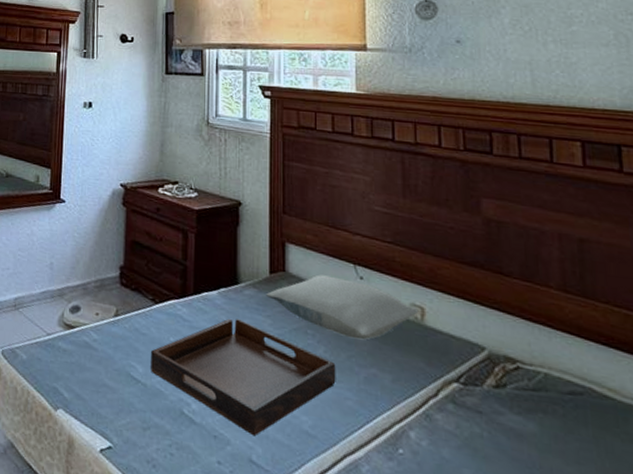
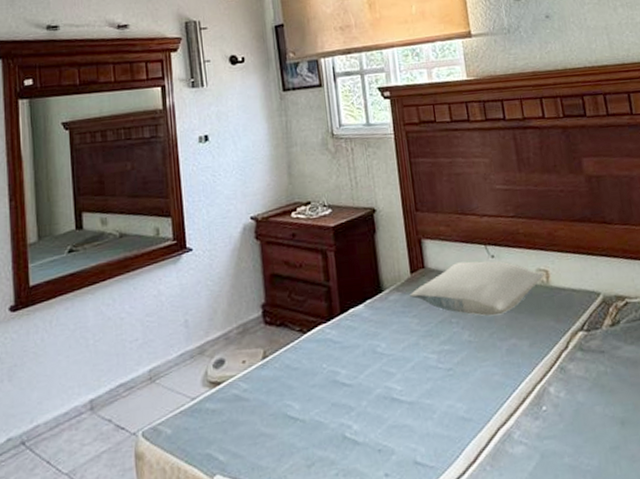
serving tray: present [151,318,336,437] -> none [305,326,483,438]

